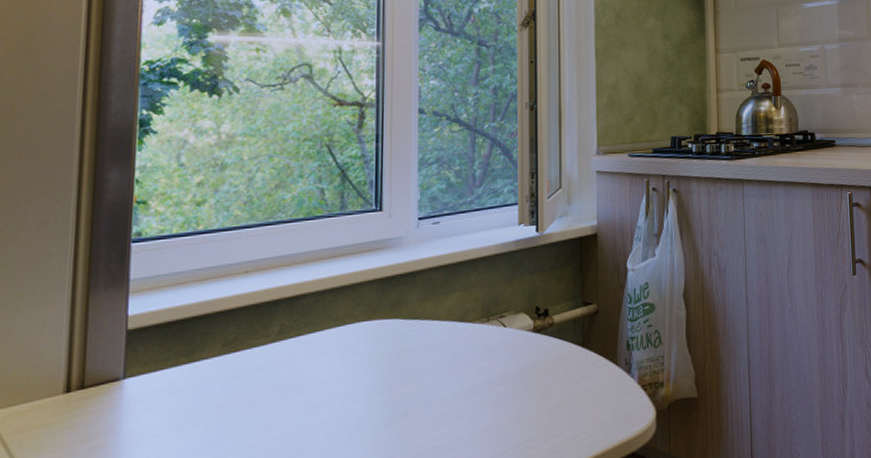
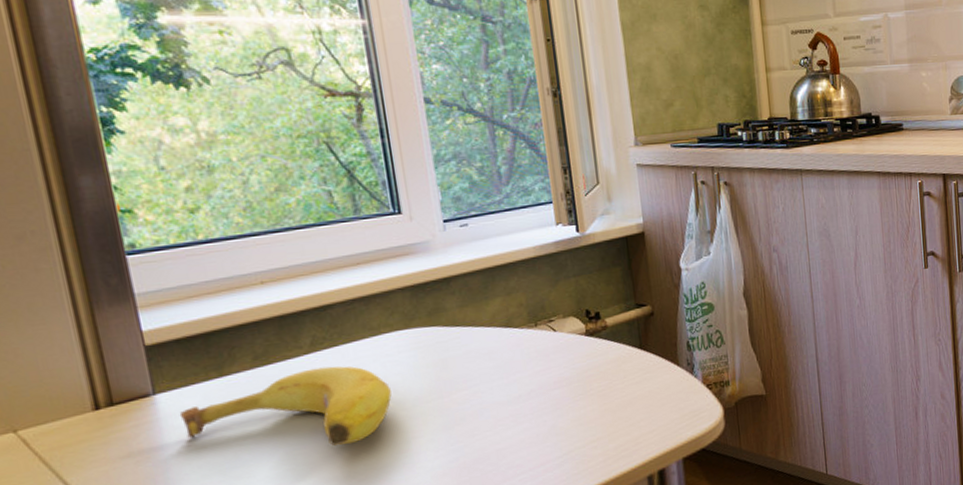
fruit: none [142,355,344,437] -> present [179,366,392,446]

